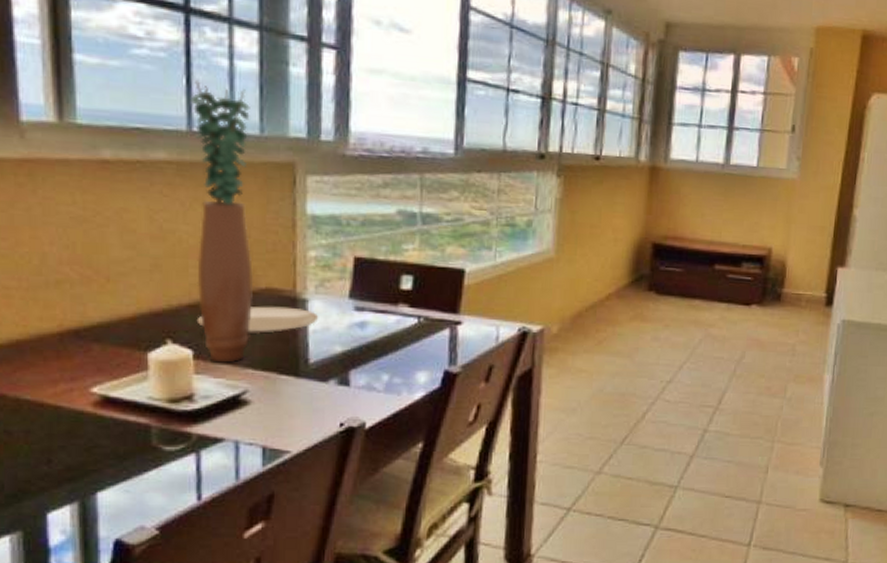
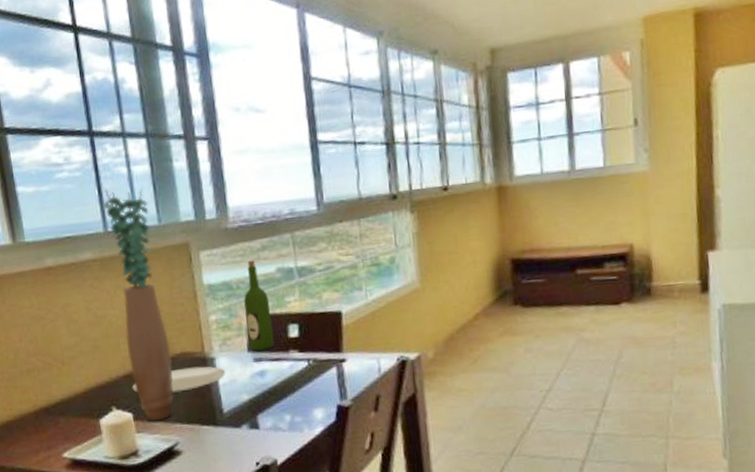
wine bottle: none [352,196,384,300] -> present [244,260,275,352]

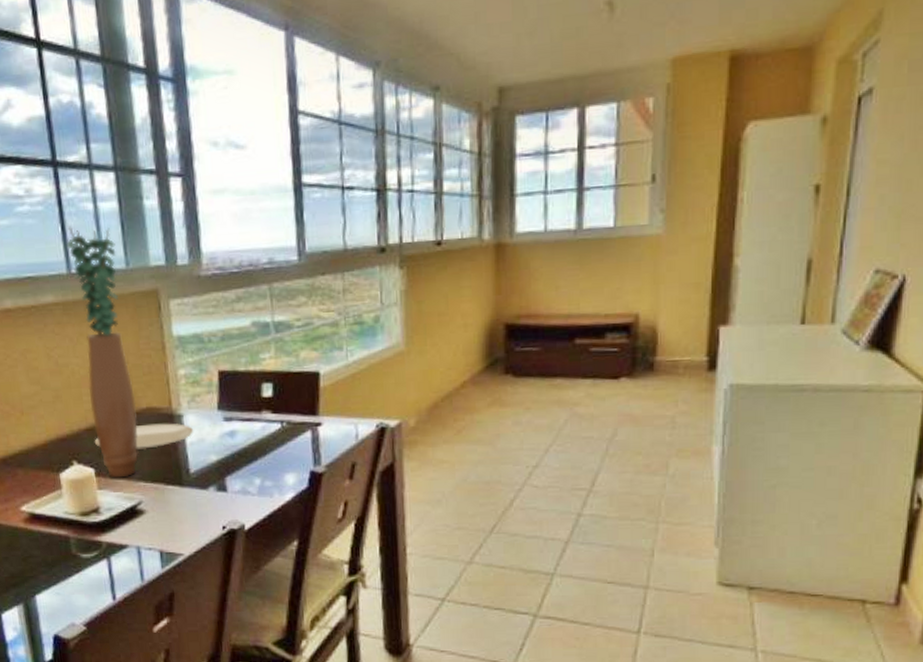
wine bottle: present [244,260,275,352] -> none [215,312,247,410]

